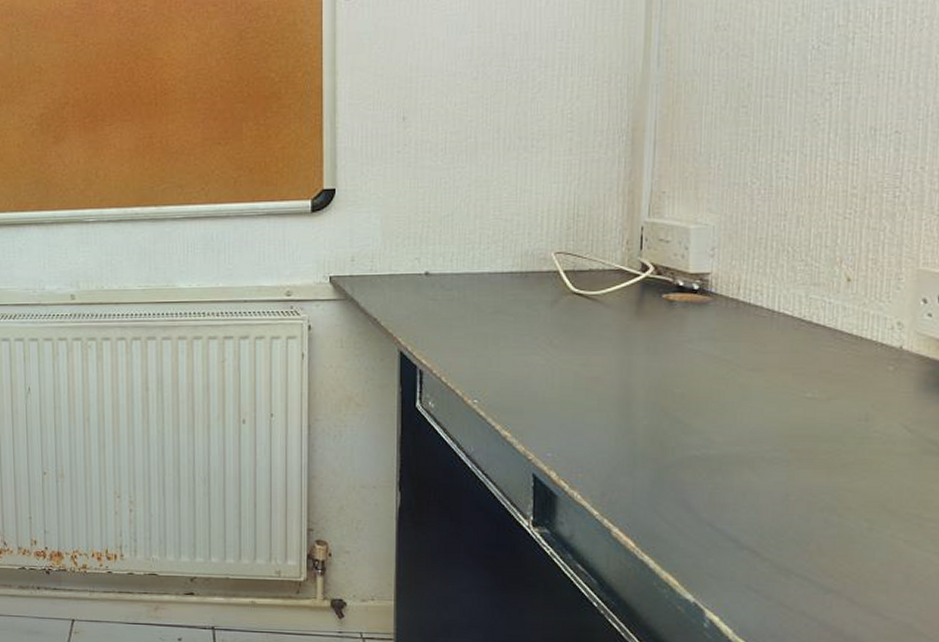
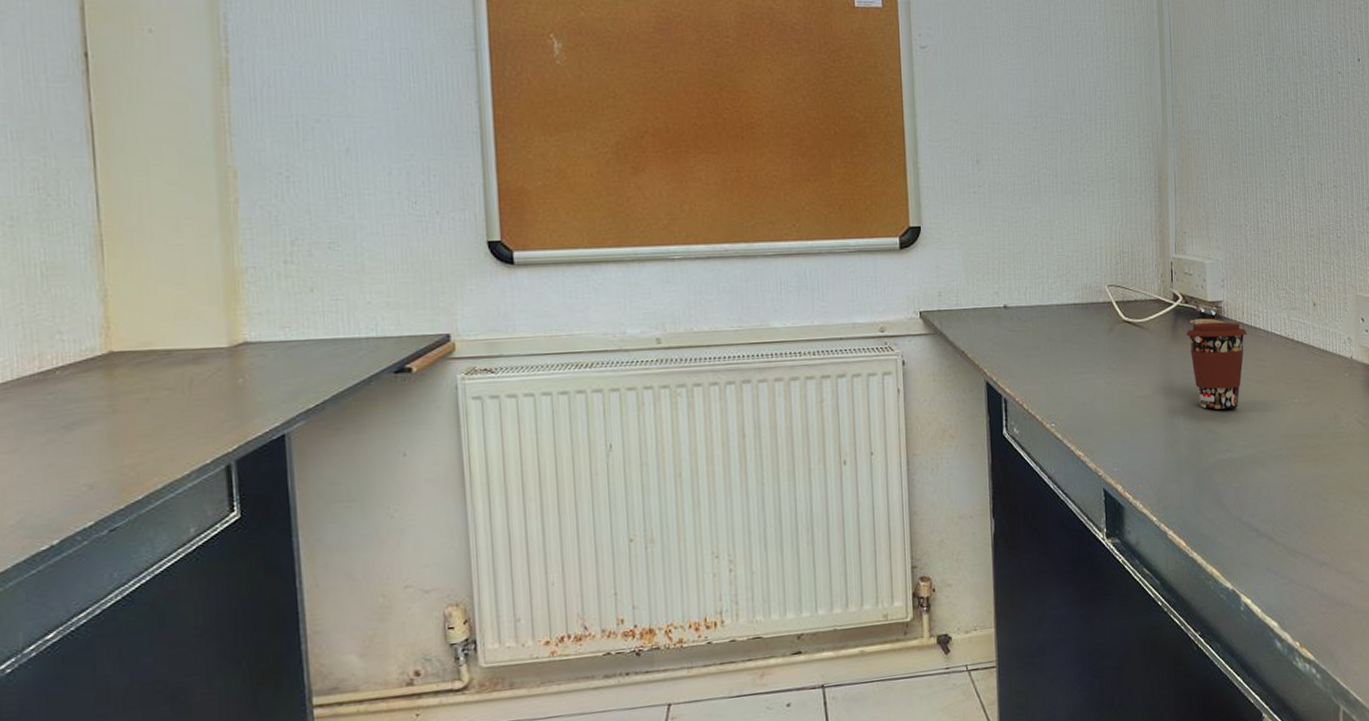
coffee cup: none [654,298,742,399] -> present [1185,322,1247,410]

